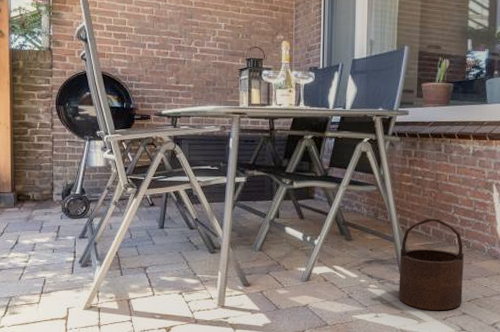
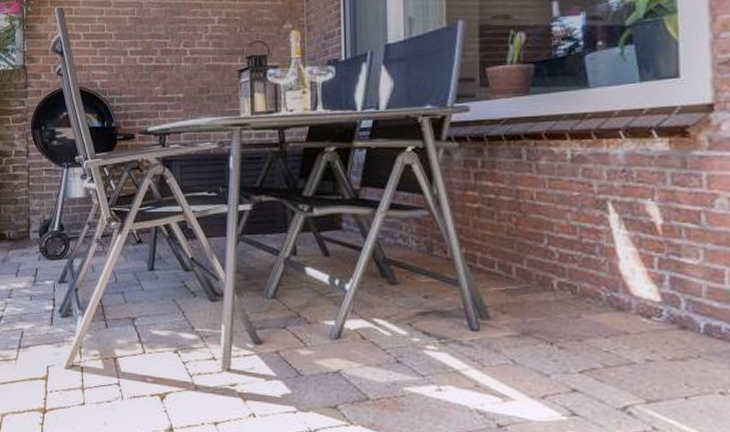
wooden bucket: present [398,218,464,310] -> none [468,252,570,385]

